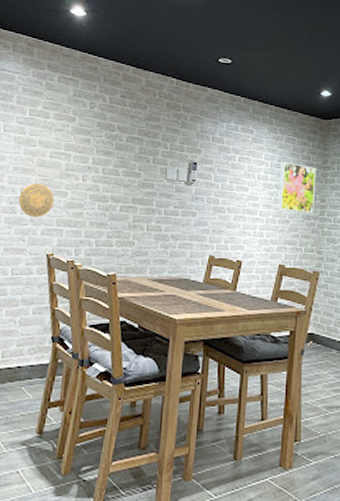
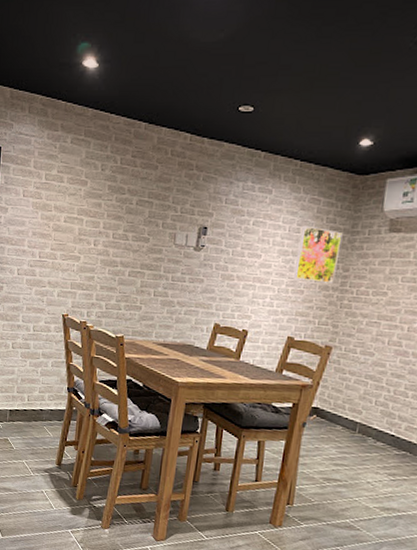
decorative plate: present [18,184,55,218] -> none [37,248,69,281]

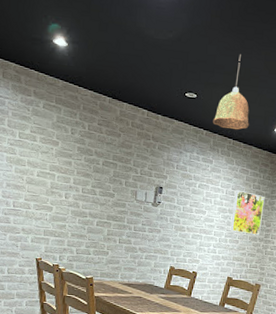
pendant lamp: none [273,47,325,148] -> present [212,54,249,130]

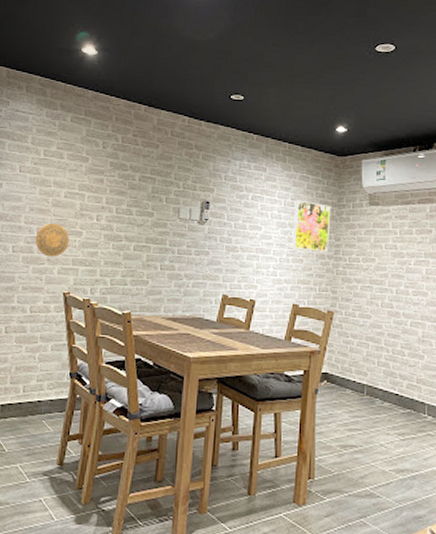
decorative plate: none [11,198,42,228] -> present [35,224,70,257]
pendant lamp: present [212,54,249,130] -> none [263,50,306,132]

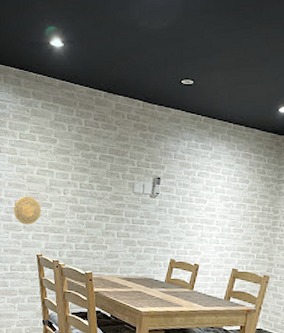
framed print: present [292,199,331,252] -> none [233,175,271,223]

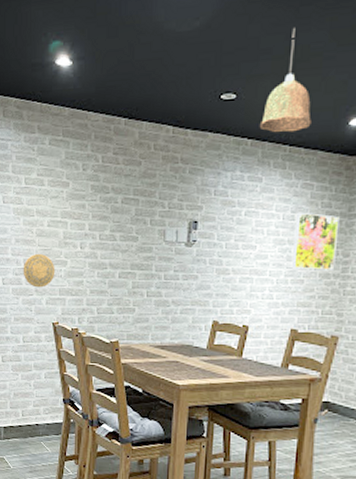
pendant lamp: none [210,35,251,114] -> present [259,28,311,133]
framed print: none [233,175,271,223] -> present [291,212,340,270]

